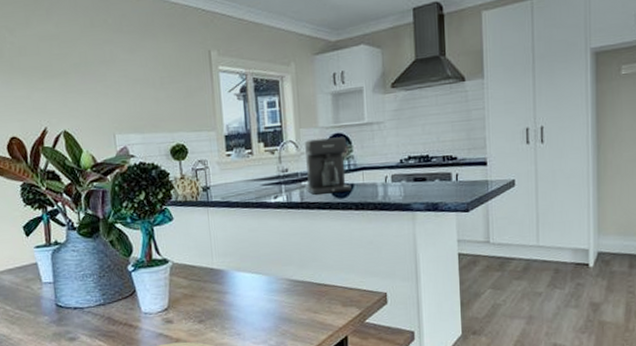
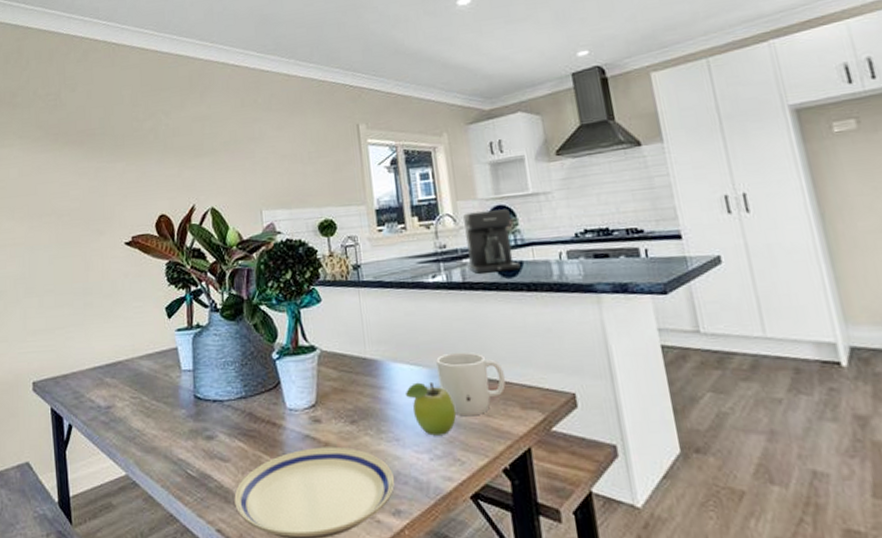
fruit: none [247,286,289,330] -> present [406,381,456,436]
mug: none [274,261,332,314] -> present [436,351,506,417]

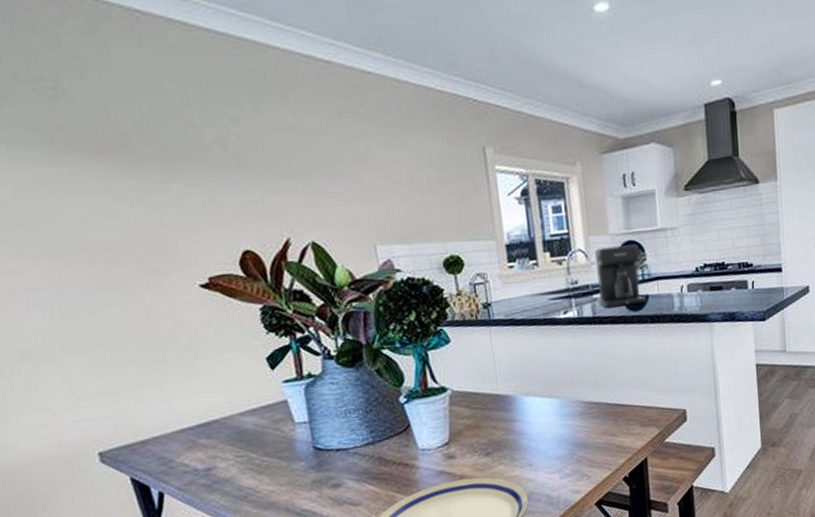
fruit: present [406,381,456,436] -> none [538,410,584,458]
mug: present [436,351,506,417] -> none [567,381,629,438]

